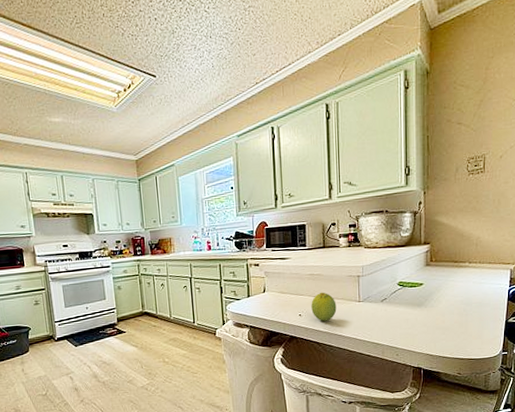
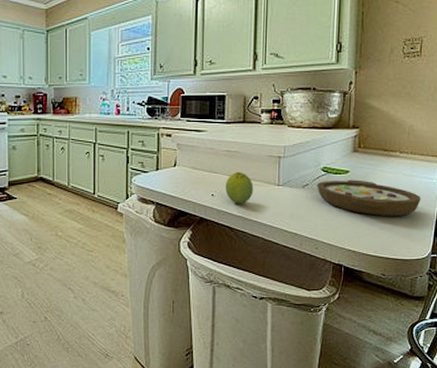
bowl: none [394,290,491,322] -> present [317,180,421,217]

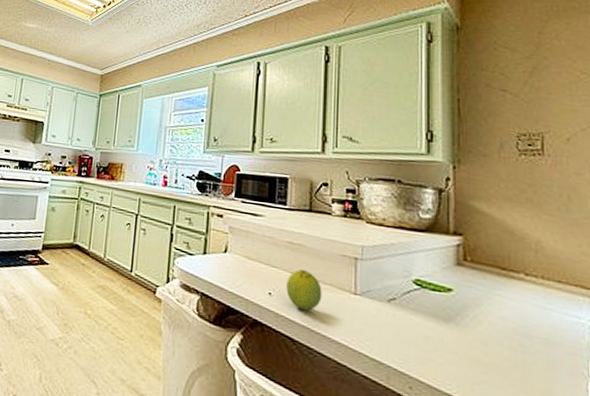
bowl: present [317,180,421,217] -> none [408,297,565,364]

